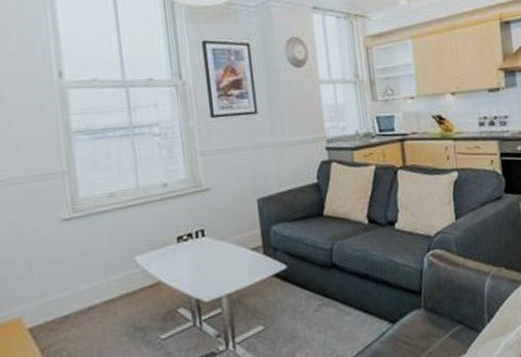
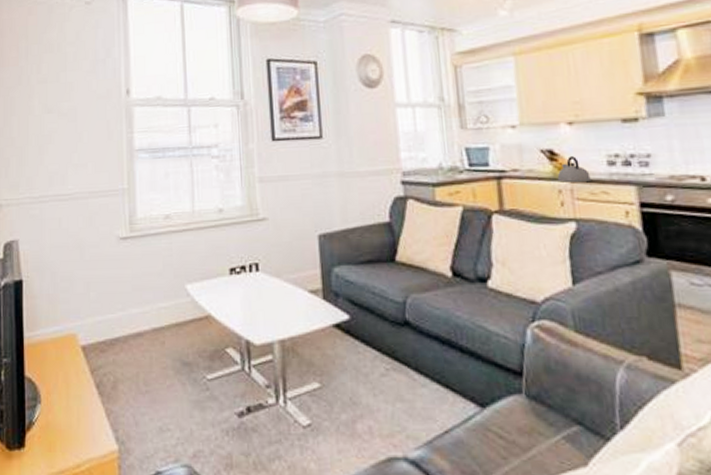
kettle: none [444,120,468,141] -> present [557,156,591,183]

